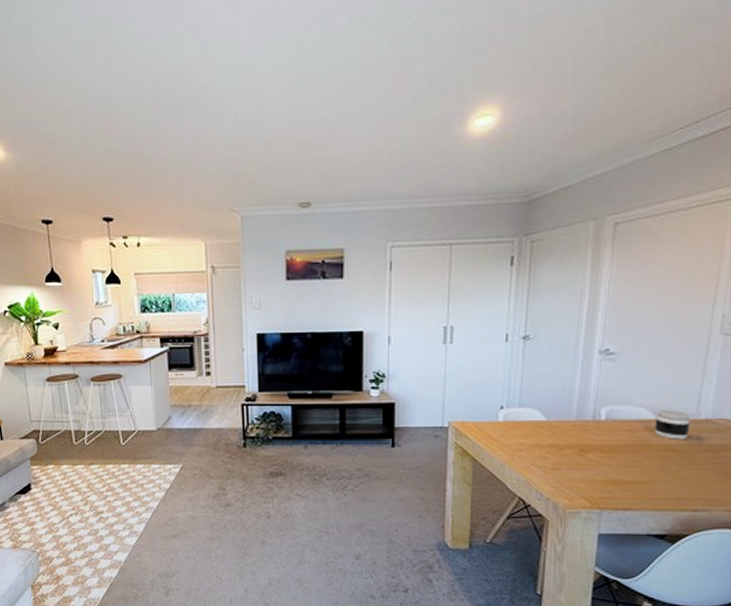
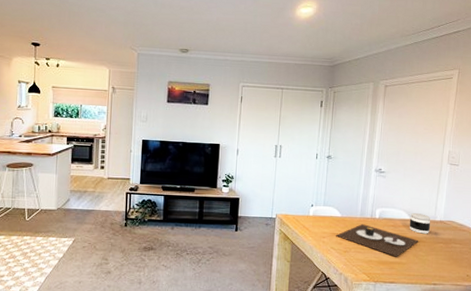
place setting: none [539,430,671,474] -> present [336,224,419,257]

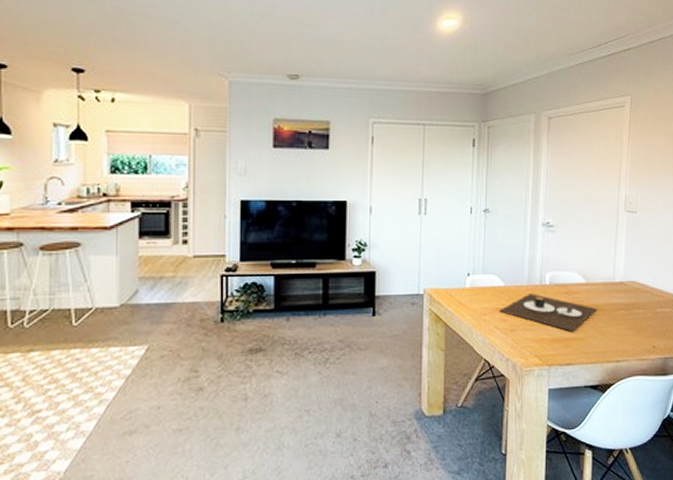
jar: present [409,212,431,234] -> none [585,274,610,300]

